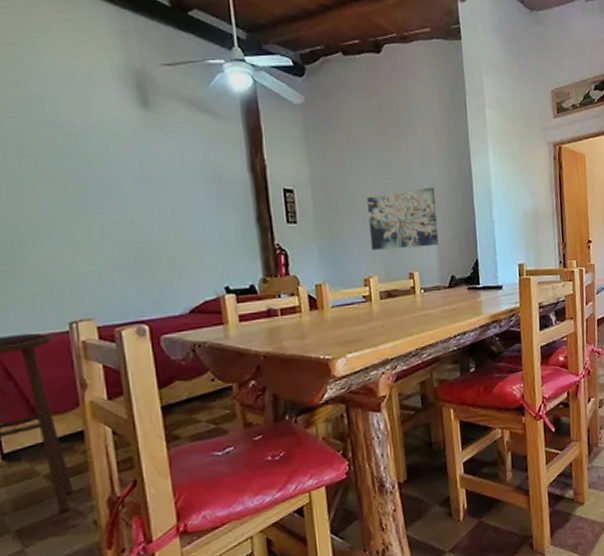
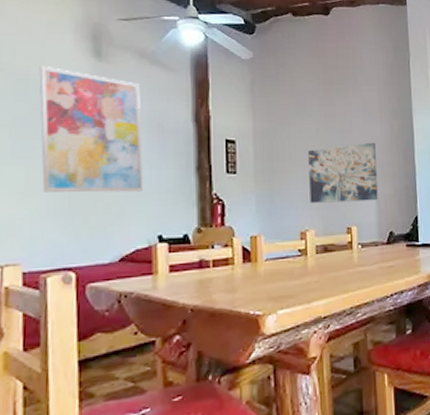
wall art: none [86,117,205,248] -> present [39,65,143,193]

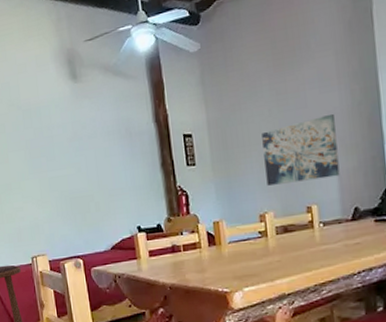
wall art: present [39,65,143,193] -> none [36,95,121,199]

